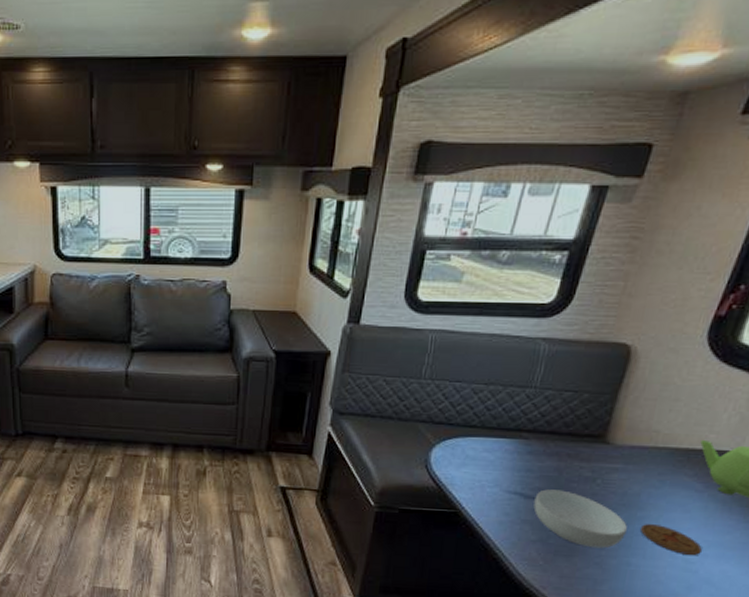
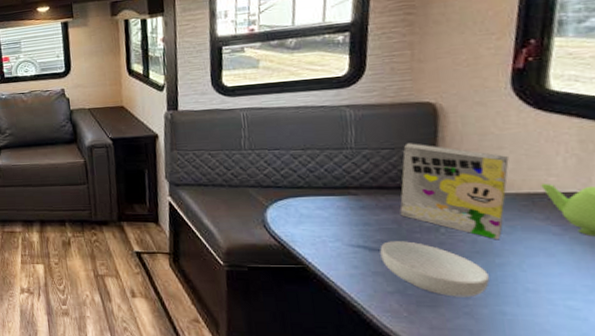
cereal box: none [564,387,681,494] -> present [400,143,509,240]
coaster: present [641,524,702,556] -> none [504,271,584,303]

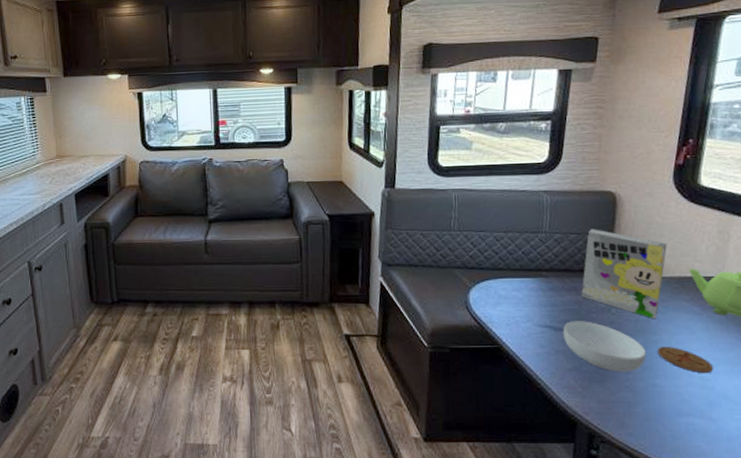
coaster: none [504,271,584,303] -> present [658,347,713,374]

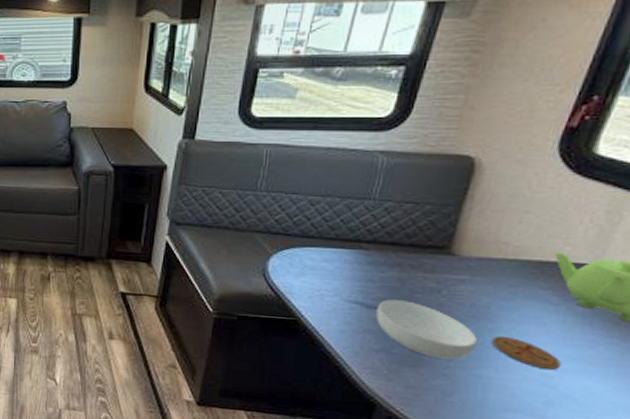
cereal box: present [581,229,667,320] -> none [407,198,532,306]

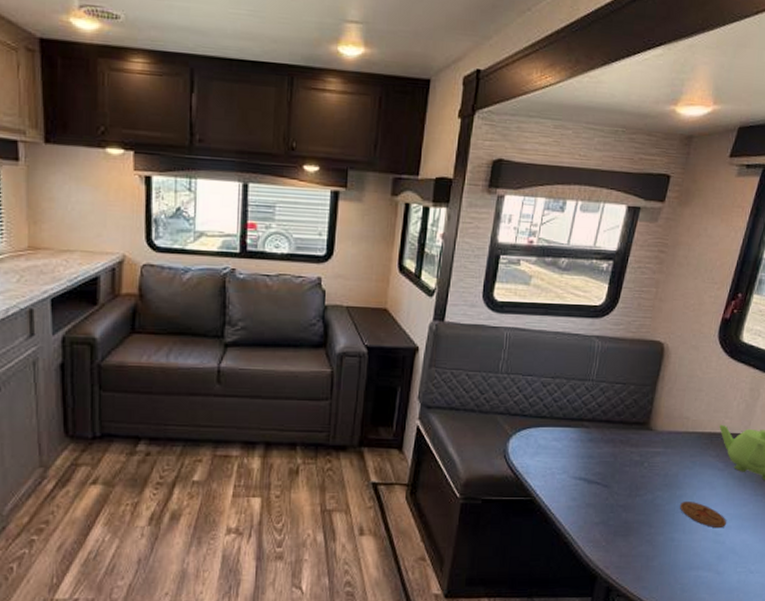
cereal bowl: present [376,299,477,360] -> none [595,474,670,526]

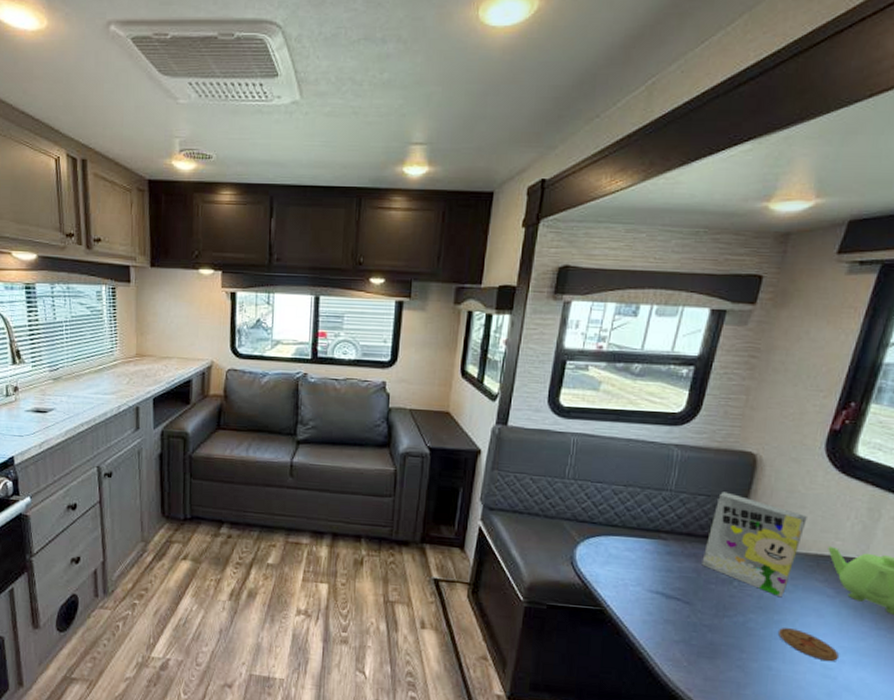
cereal box: none [618,379,704,474] -> present [701,492,807,598]

